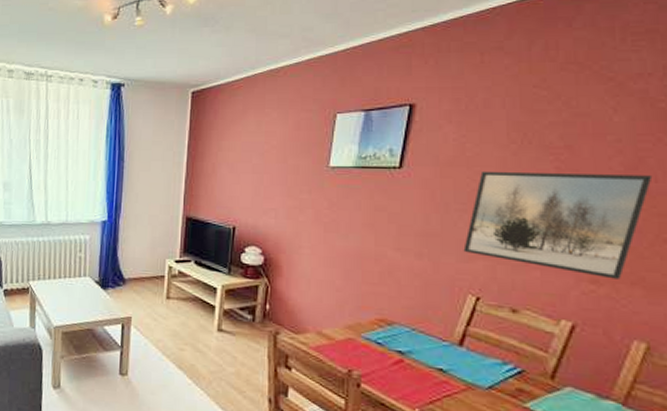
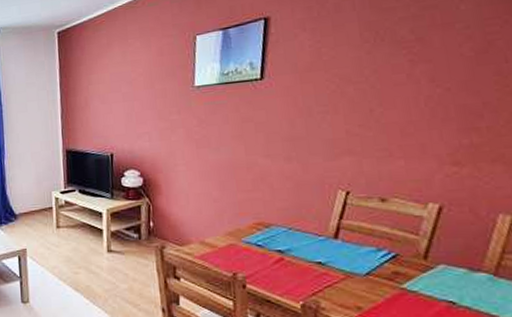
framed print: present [463,171,653,279] -> none [329,56,503,159]

